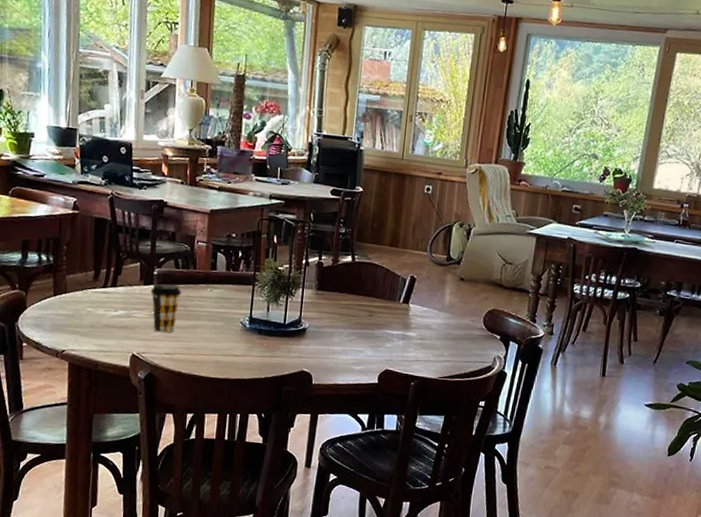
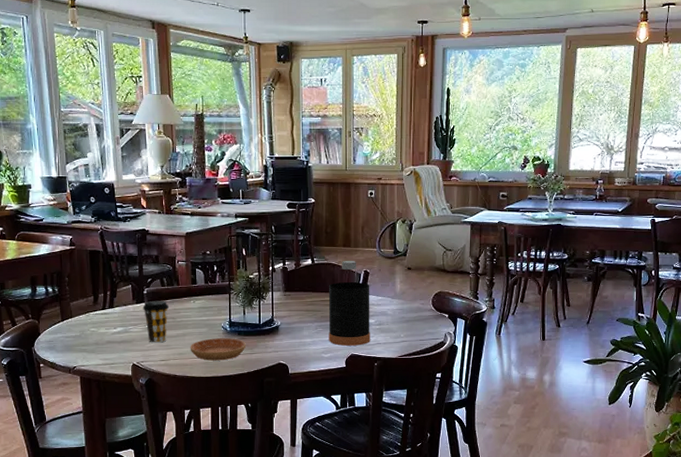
saucer: none [201,334,266,362] -> present [190,338,246,361]
bottle: none [361,262,416,361] -> present [328,261,370,346]

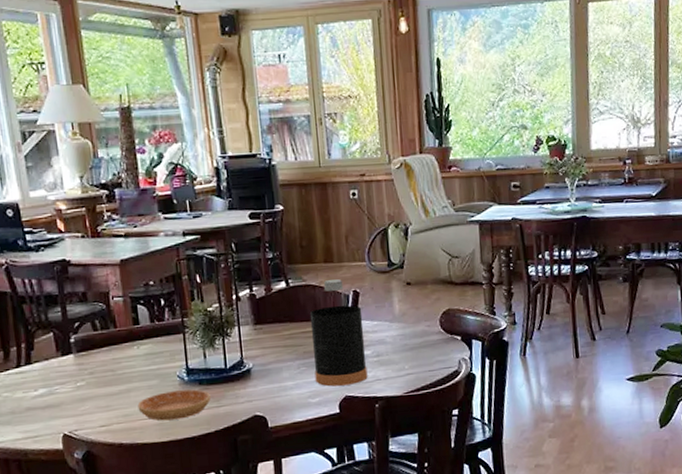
coffee cup: present [143,300,170,343] -> none [70,349,107,405]

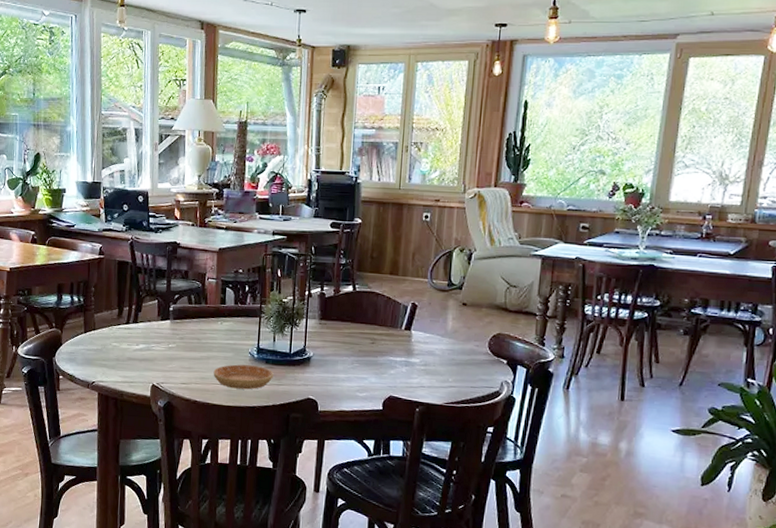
bottle: present [309,279,368,387] -> none [365,290,417,387]

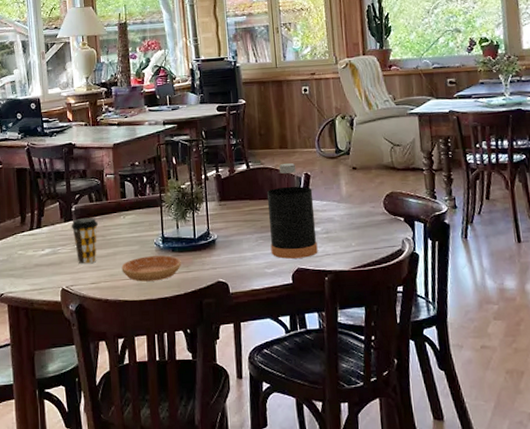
coffee cup: none [167,318,195,365] -> present [71,217,99,265]
bottle: none [365,290,417,387] -> present [266,163,318,259]

